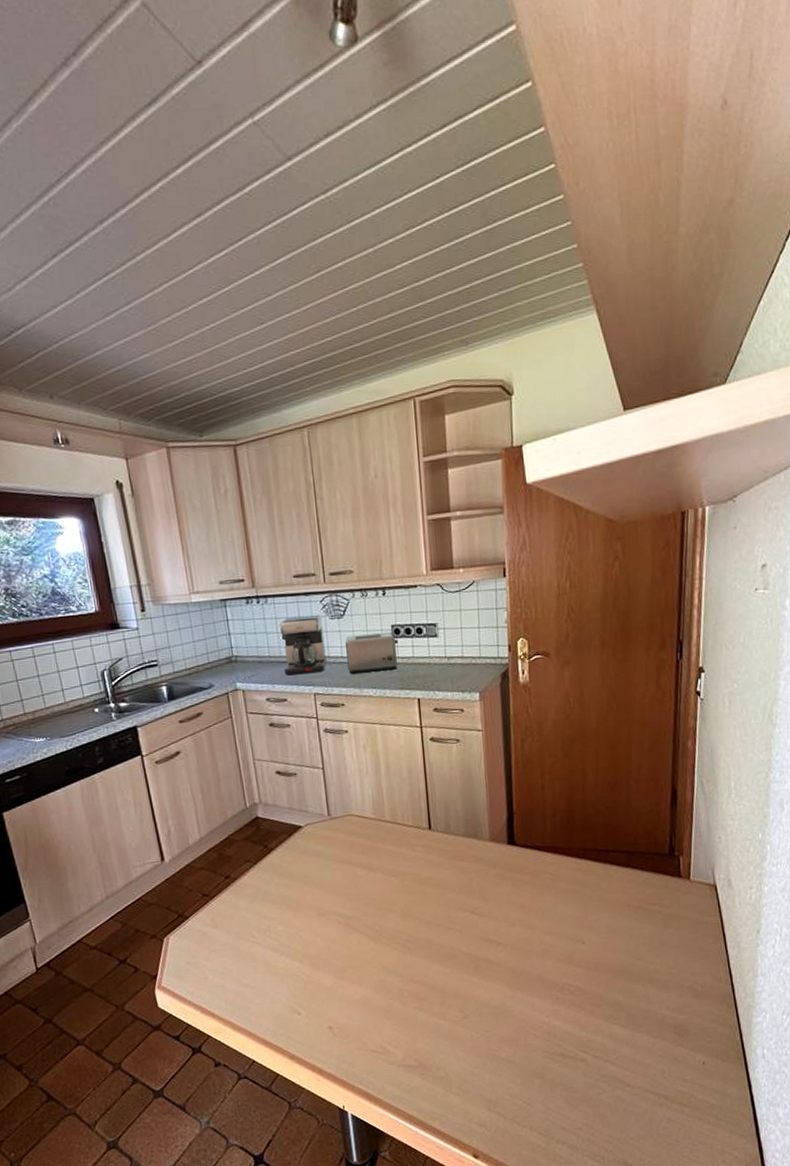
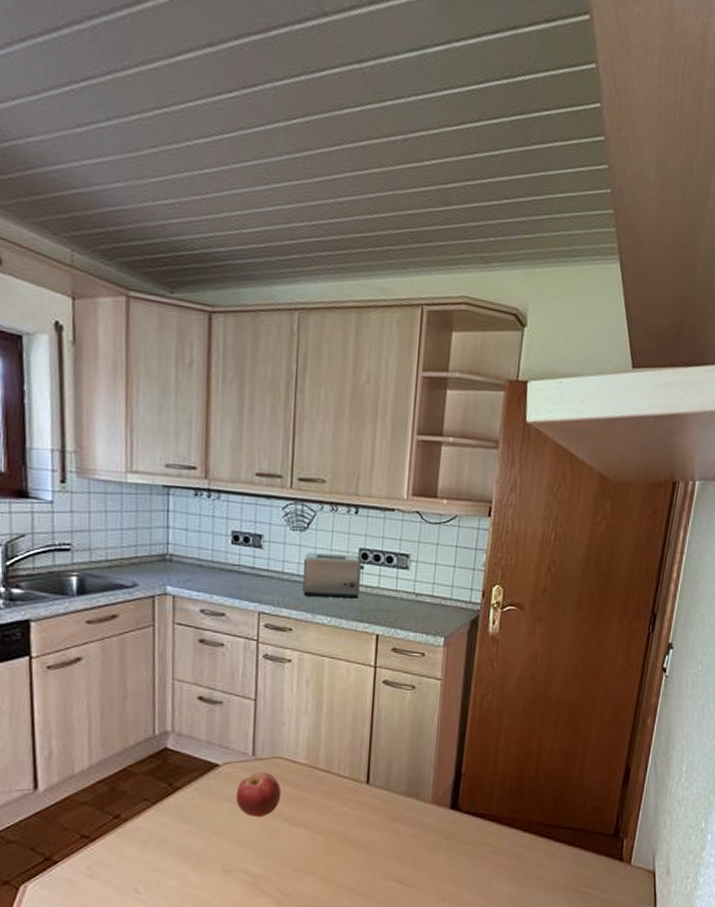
coffee maker: present [280,614,327,676] -> none [227,520,282,588]
fruit: none [319,828,358,867] -> present [236,772,282,816]

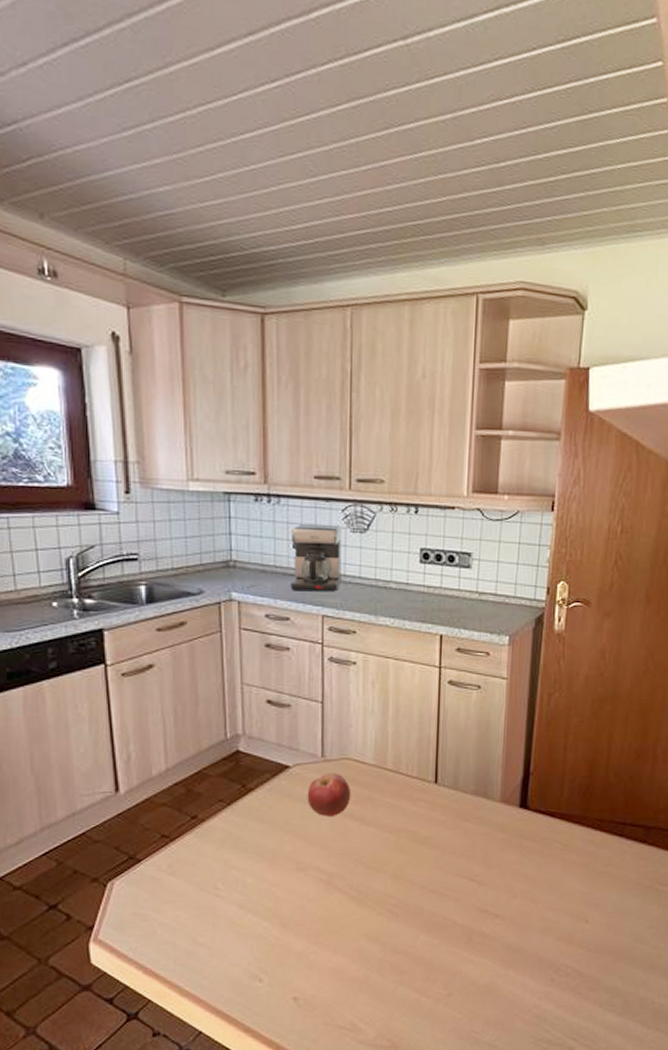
coffee maker: none [227,520,282,588] -> present [291,524,342,591]
toaster: present [303,553,364,599] -> none [365,554,426,599]

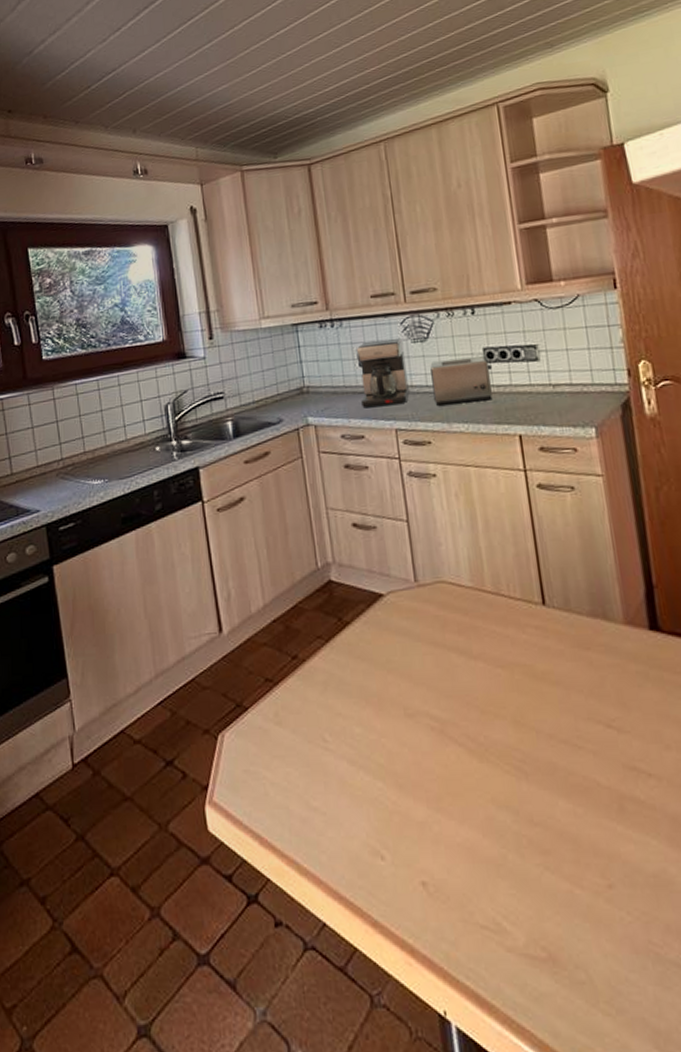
fruit: present [307,773,351,816] -> none [405,599,453,651]
toaster: none [365,554,426,599] -> present [430,355,493,407]

